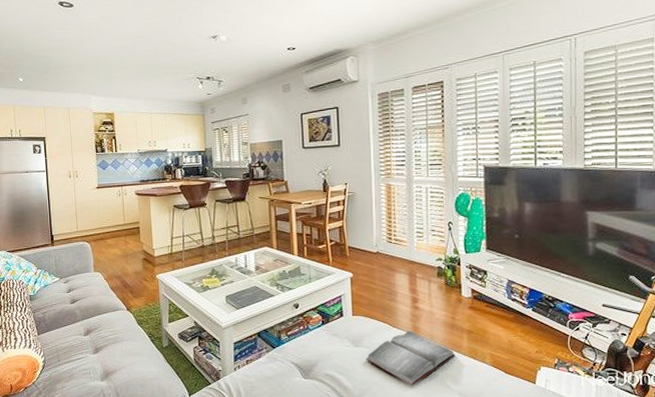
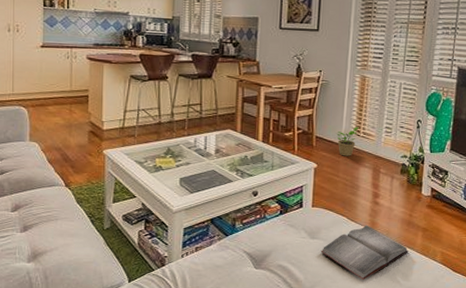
potted plant: none [368,234,390,264] -> present [336,127,359,156]

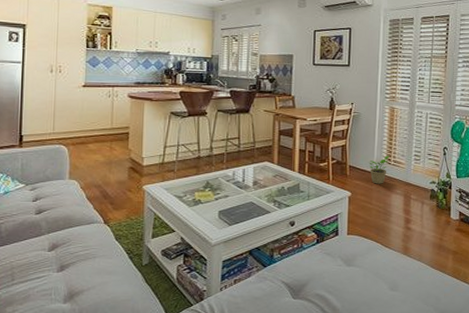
hardback book: present [320,224,409,281] -> none [356,249,441,306]

